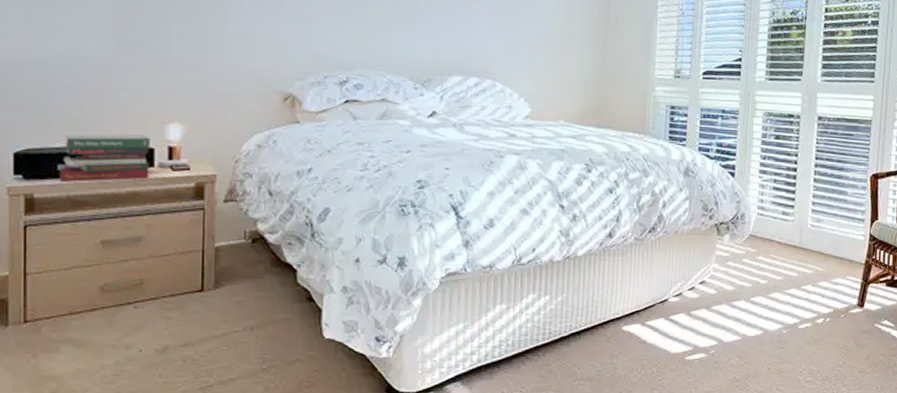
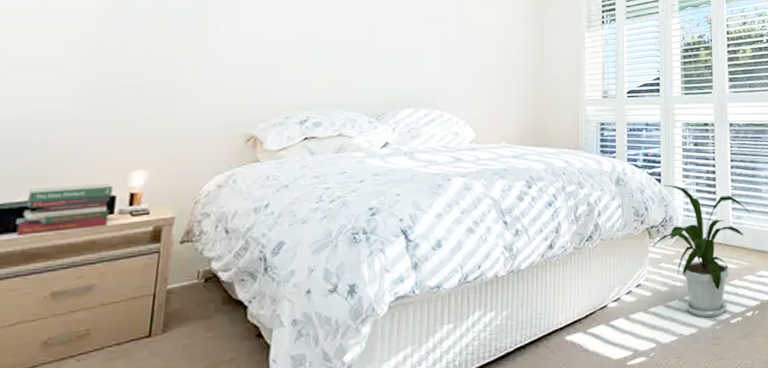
house plant: none [720,179,832,321] -> present [652,184,751,318]

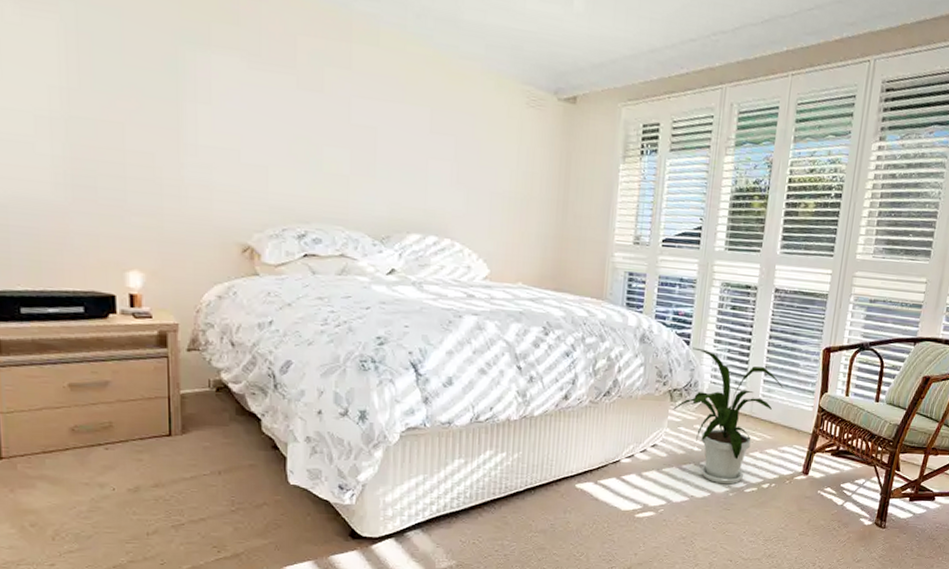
books: present [15,184,113,236] -> none [22,278,112,326]

